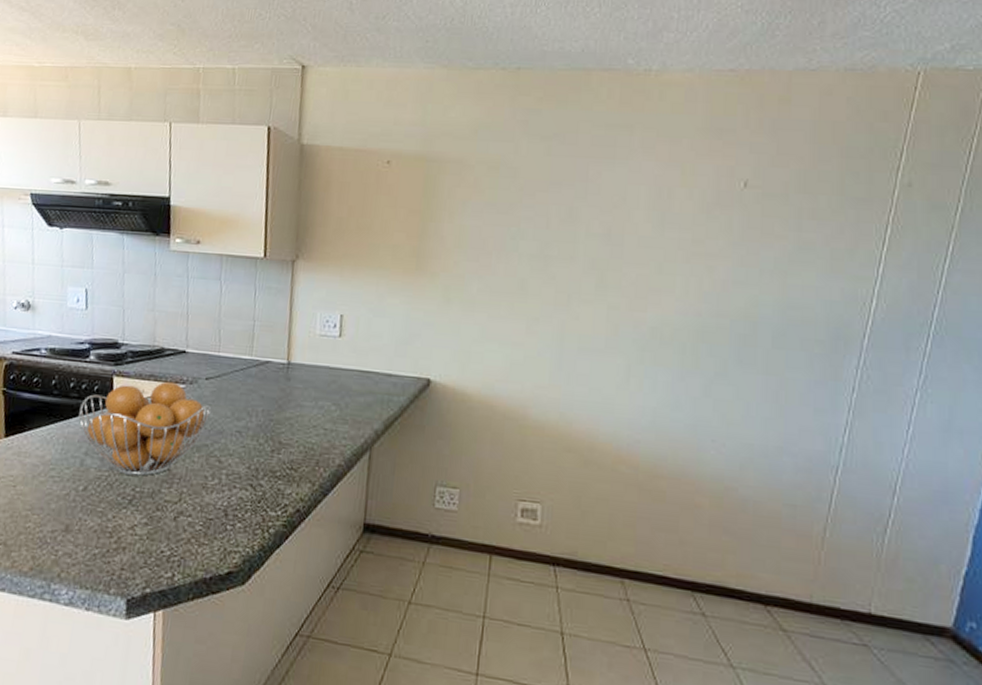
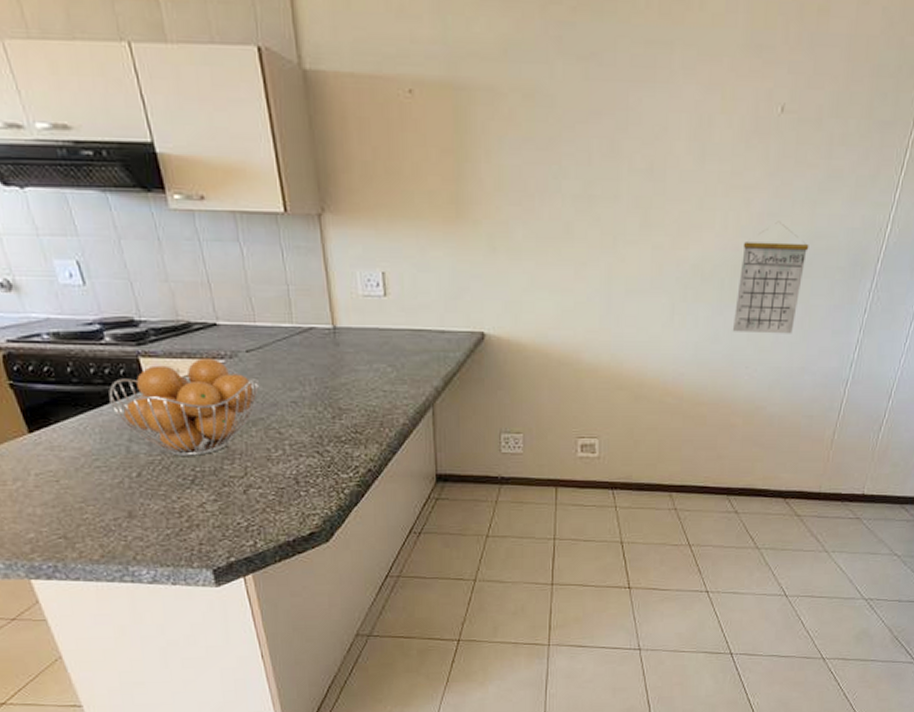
calendar: none [695,289,781,408] -> present [732,221,809,334]

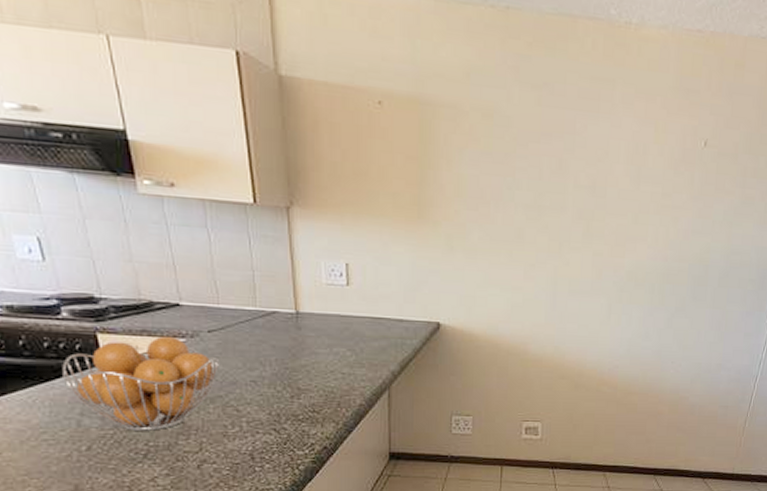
calendar: present [732,221,809,334] -> none [660,237,726,335]

